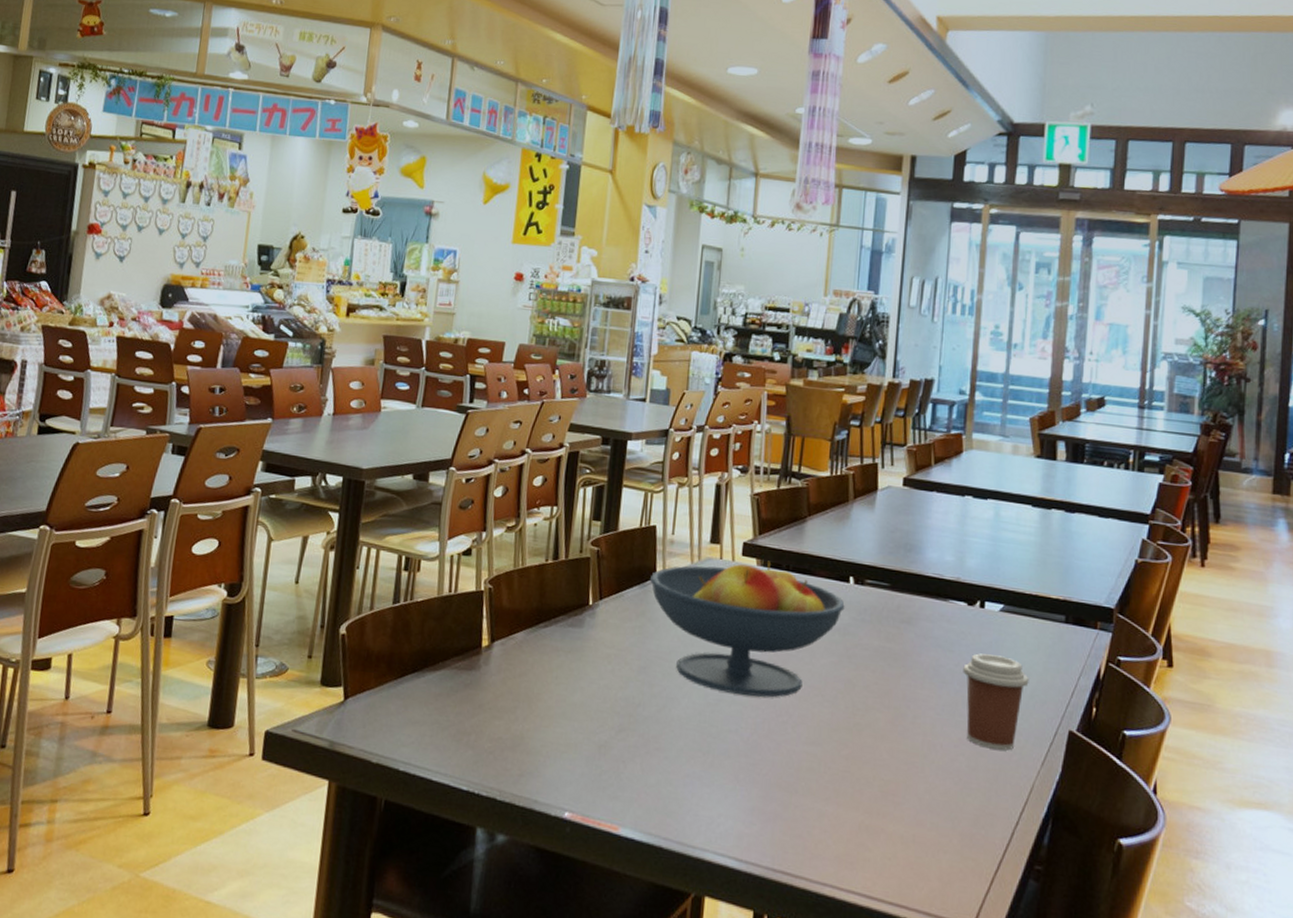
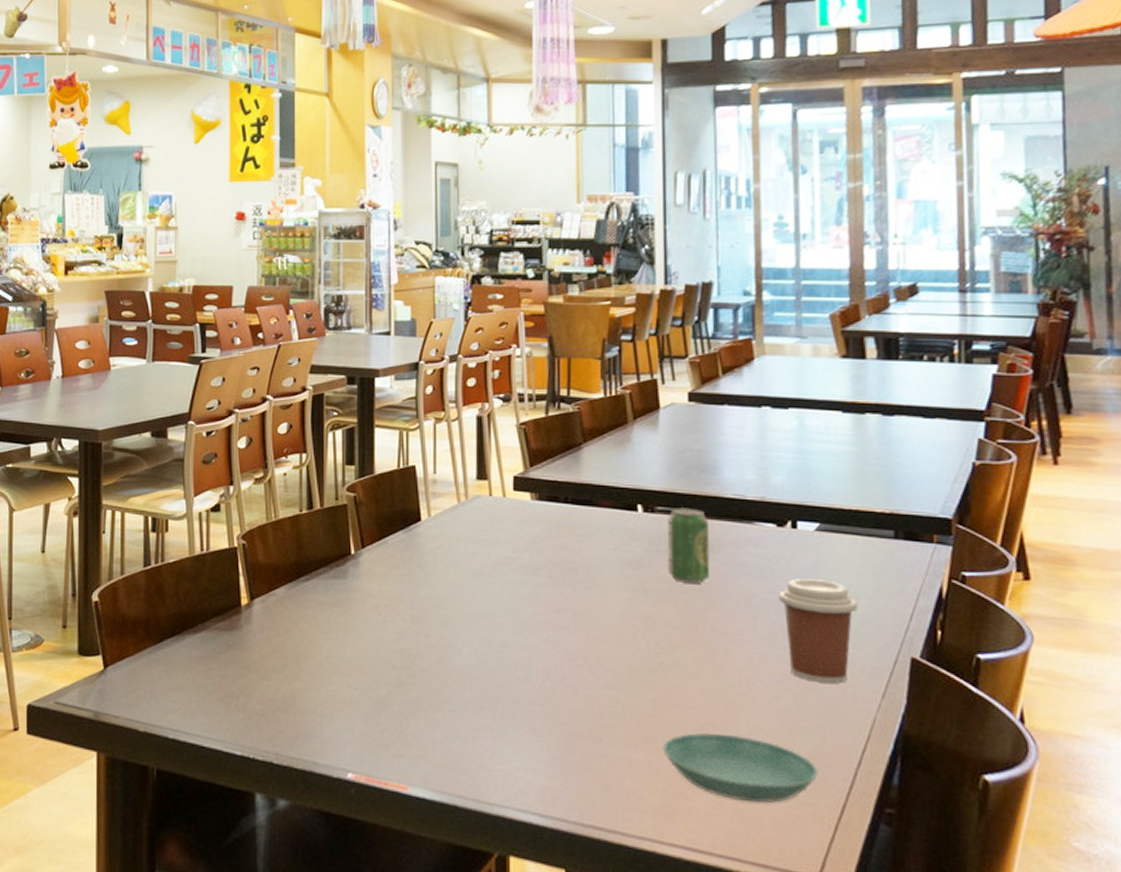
fruit bowl: present [649,560,845,697] -> none [414,494,635,640]
saucer: none [850,789,982,857] -> present [662,733,818,803]
beverage can: none [870,581,909,653] -> present [667,507,710,583]

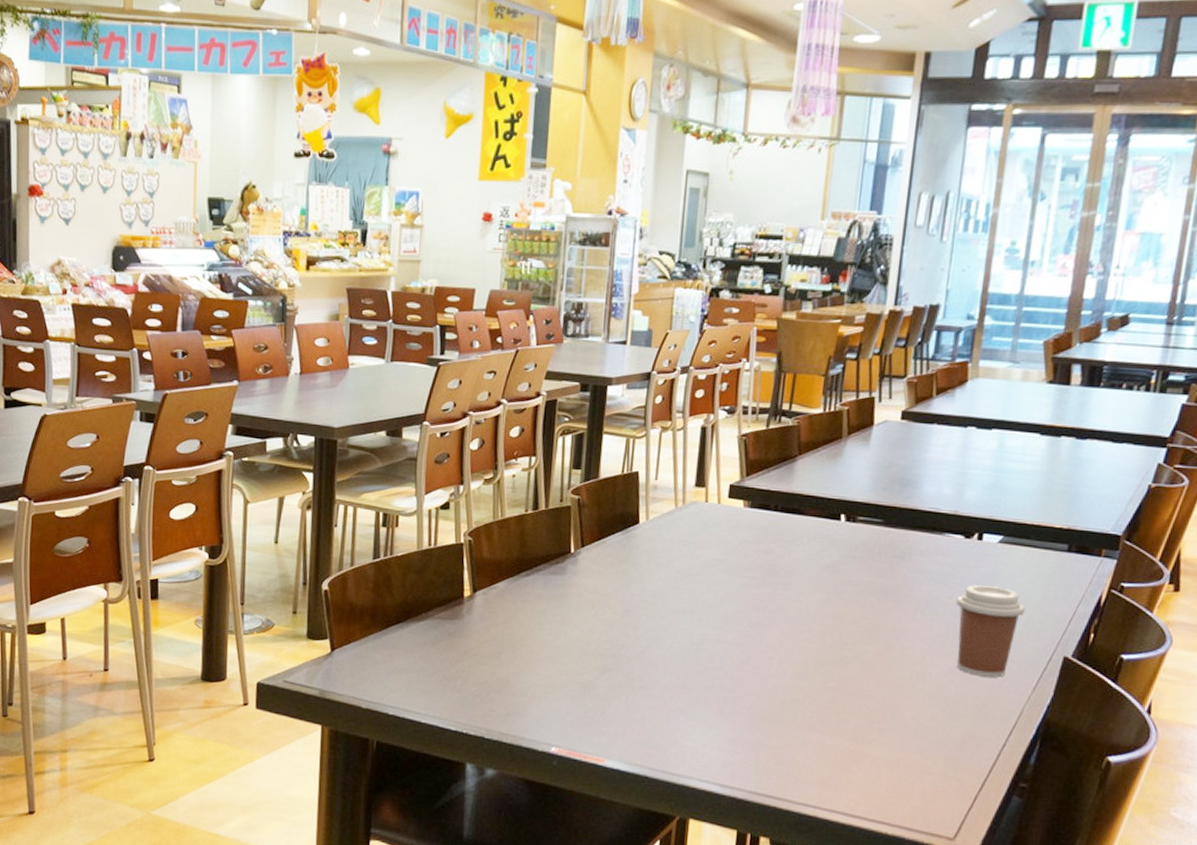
saucer: present [662,733,818,803] -> none [835,717,968,778]
beverage can: present [667,507,710,583] -> none [861,518,903,587]

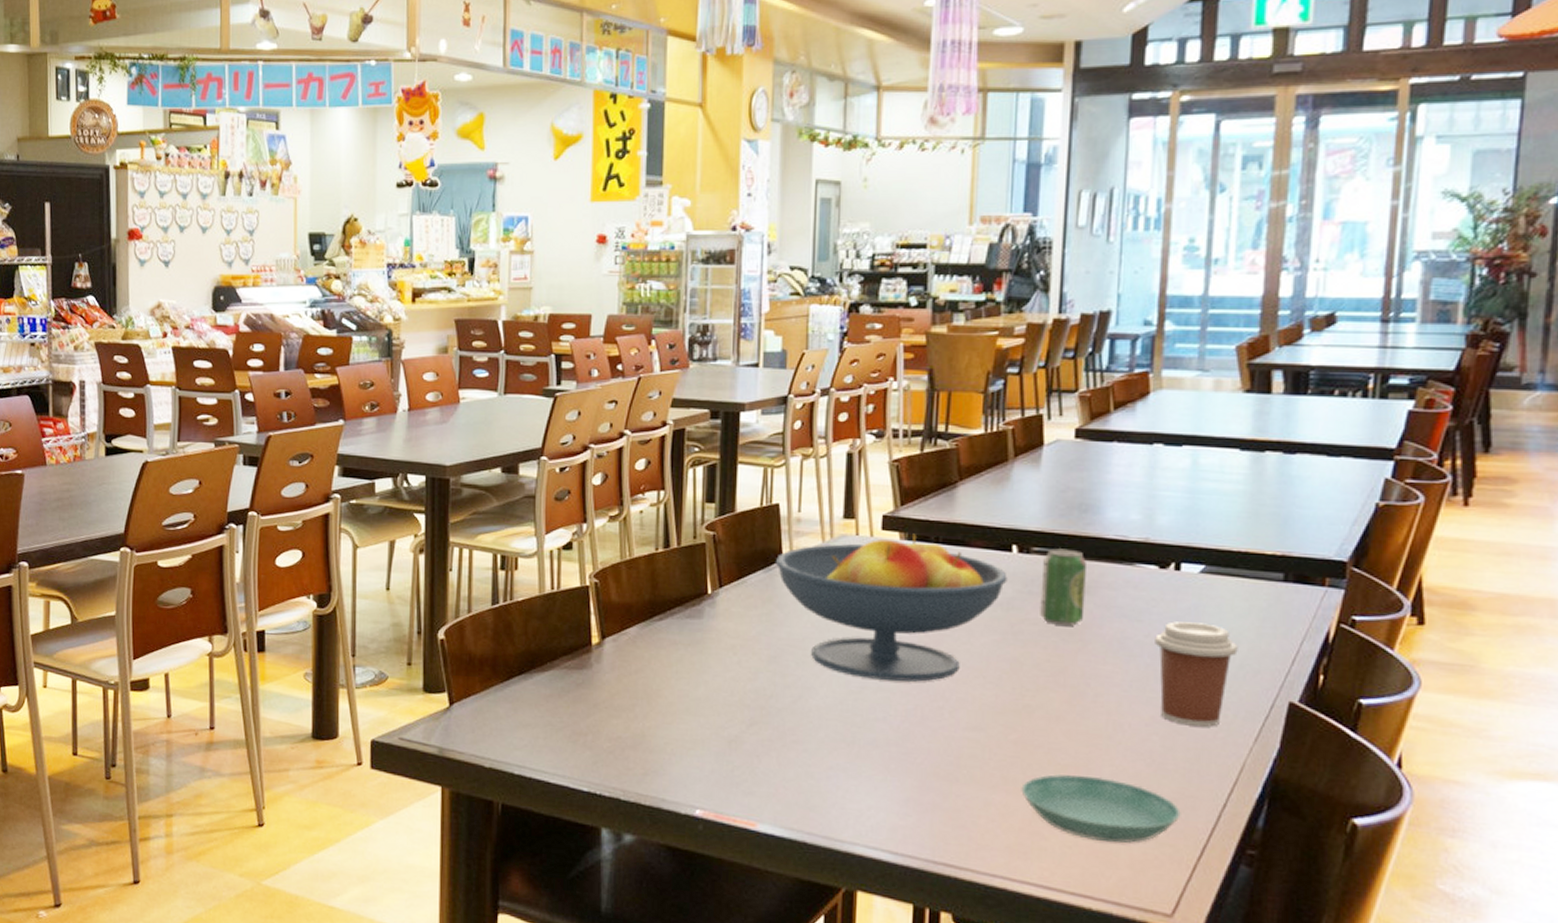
fruit bowl: none [632,502,835,635] -> present [775,533,1008,682]
saucer: none [835,717,968,778] -> present [1021,774,1181,844]
beverage can: none [861,518,903,587] -> present [1040,548,1086,626]

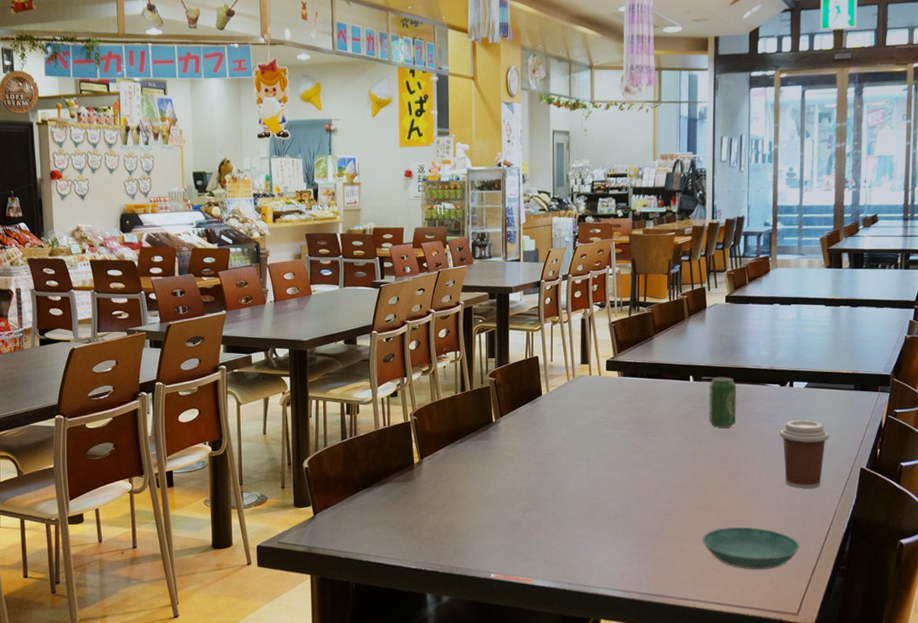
fruit bowl: present [775,533,1008,682] -> none [537,372,688,473]

